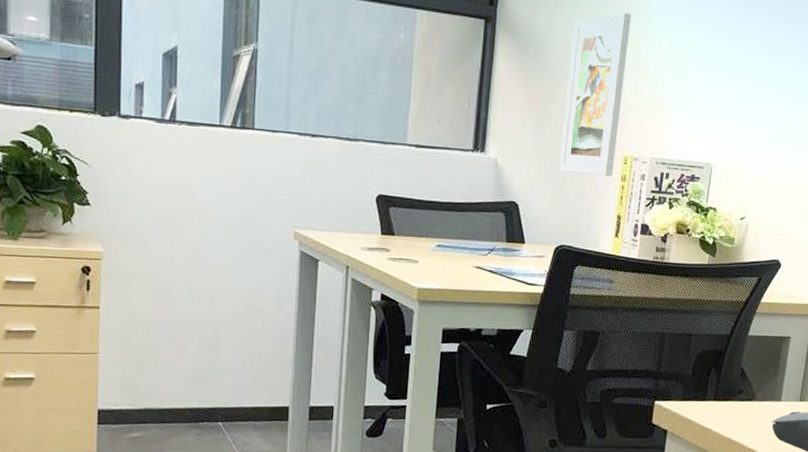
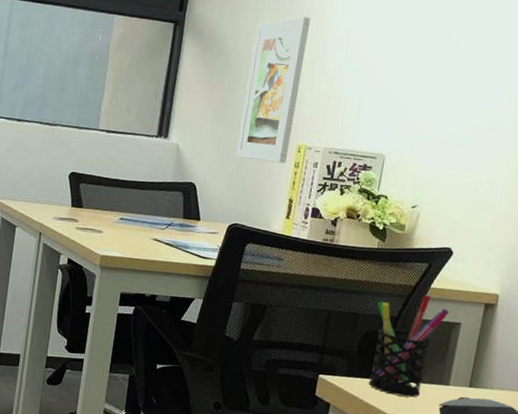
pen holder: none [703,310,780,417] -> present [368,295,450,398]

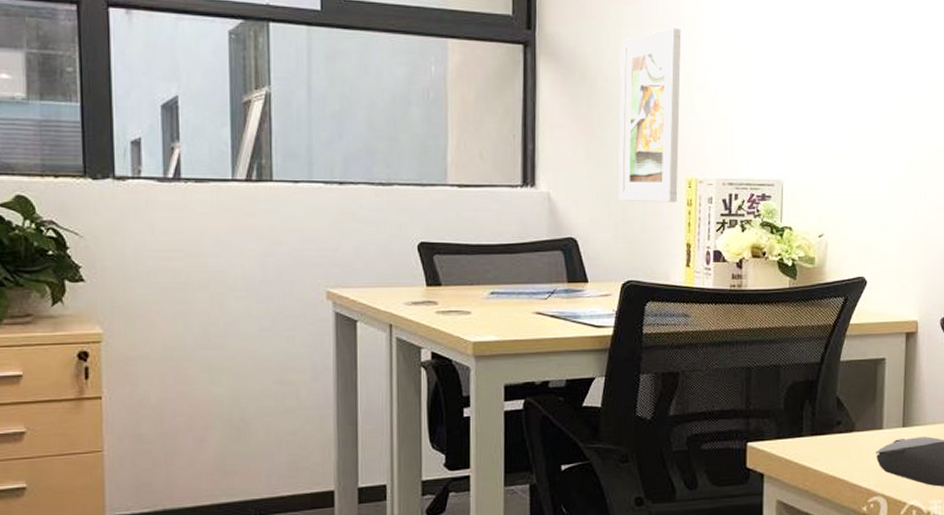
pen holder: present [368,295,450,398] -> none [798,333,873,451]

